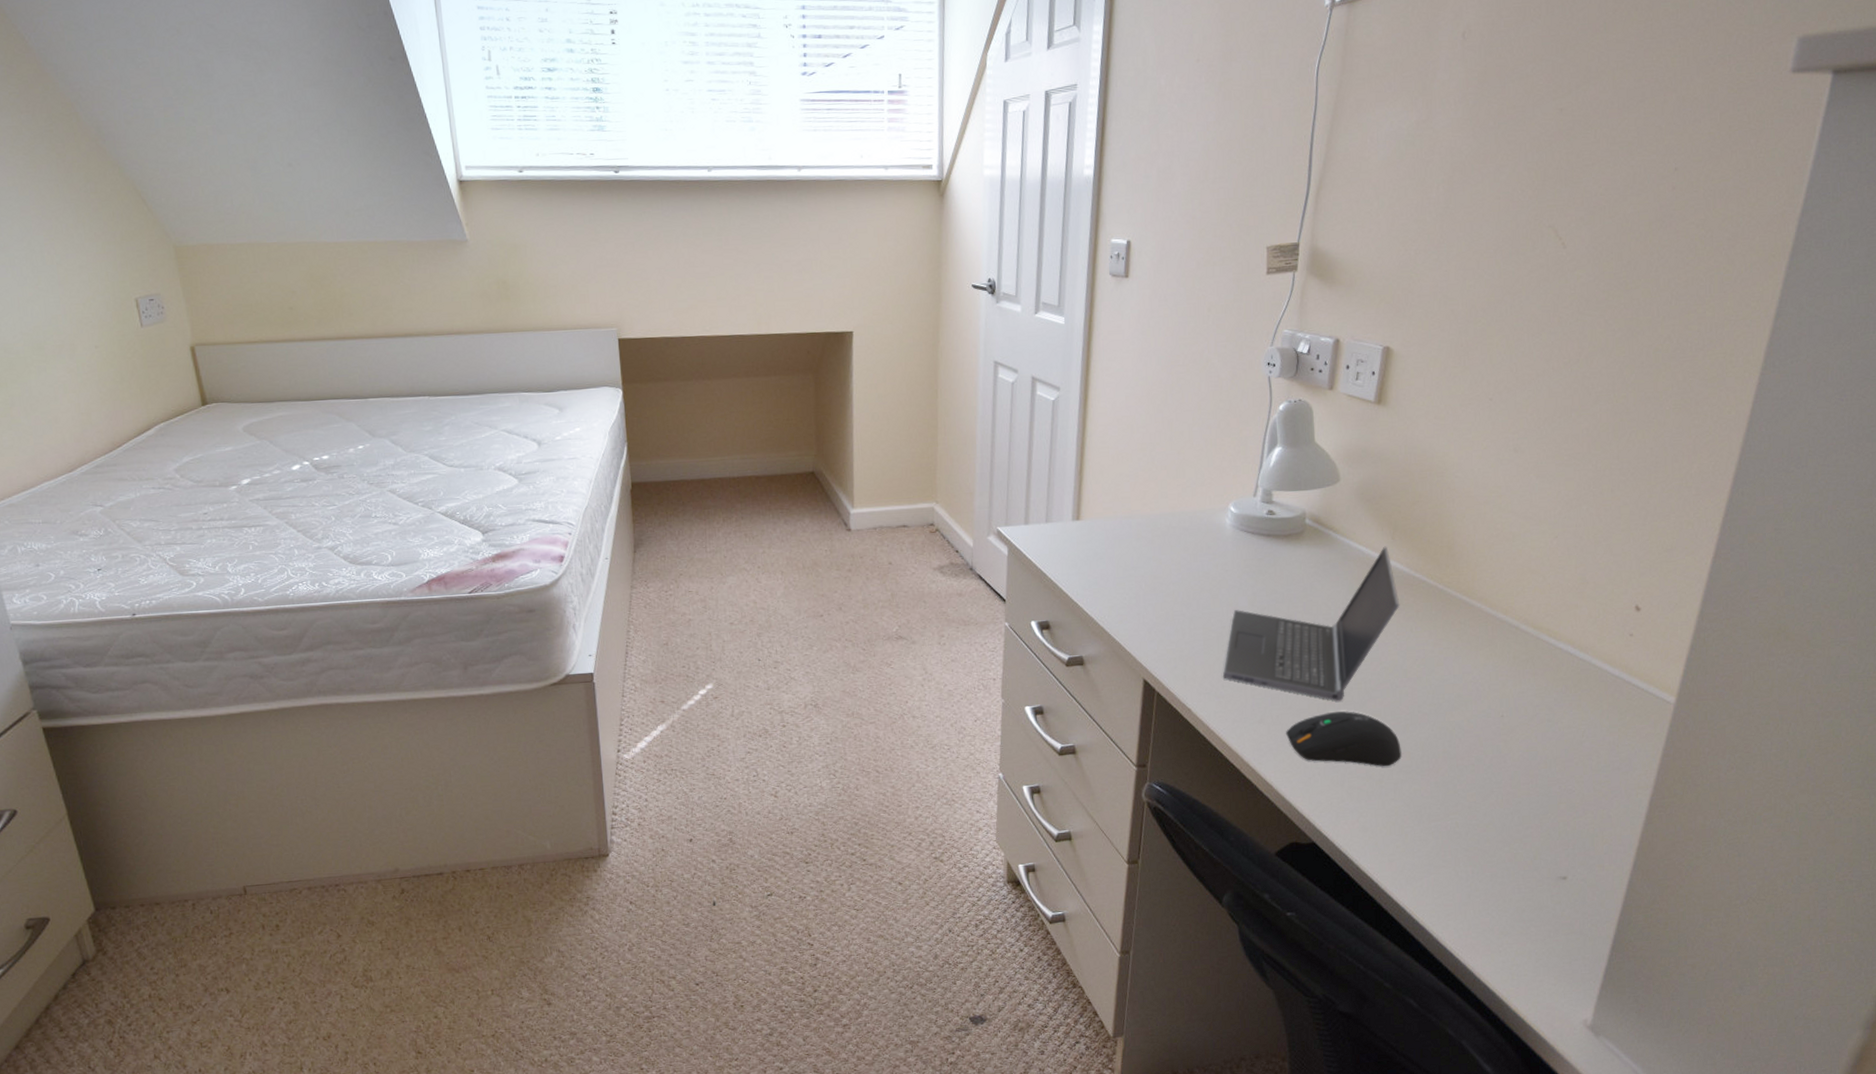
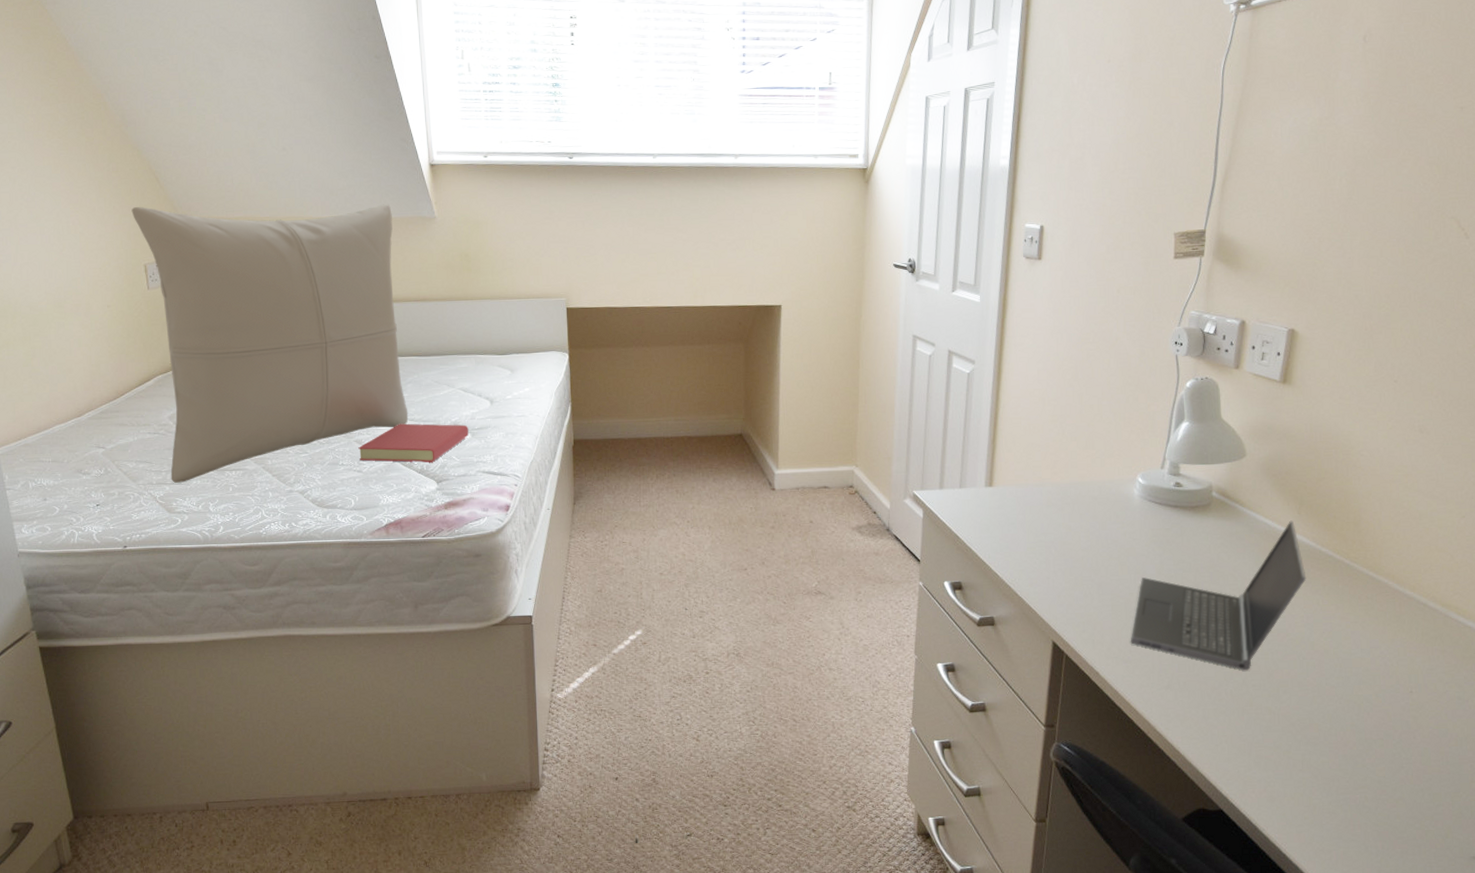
pillow: none [116,226,448,544] -> present [131,204,409,484]
book: none [392,469,515,513] -> present [358,423,469,463]
computer mouse: present [1286,711,1402,766] -> none [1193,680,1309,737]

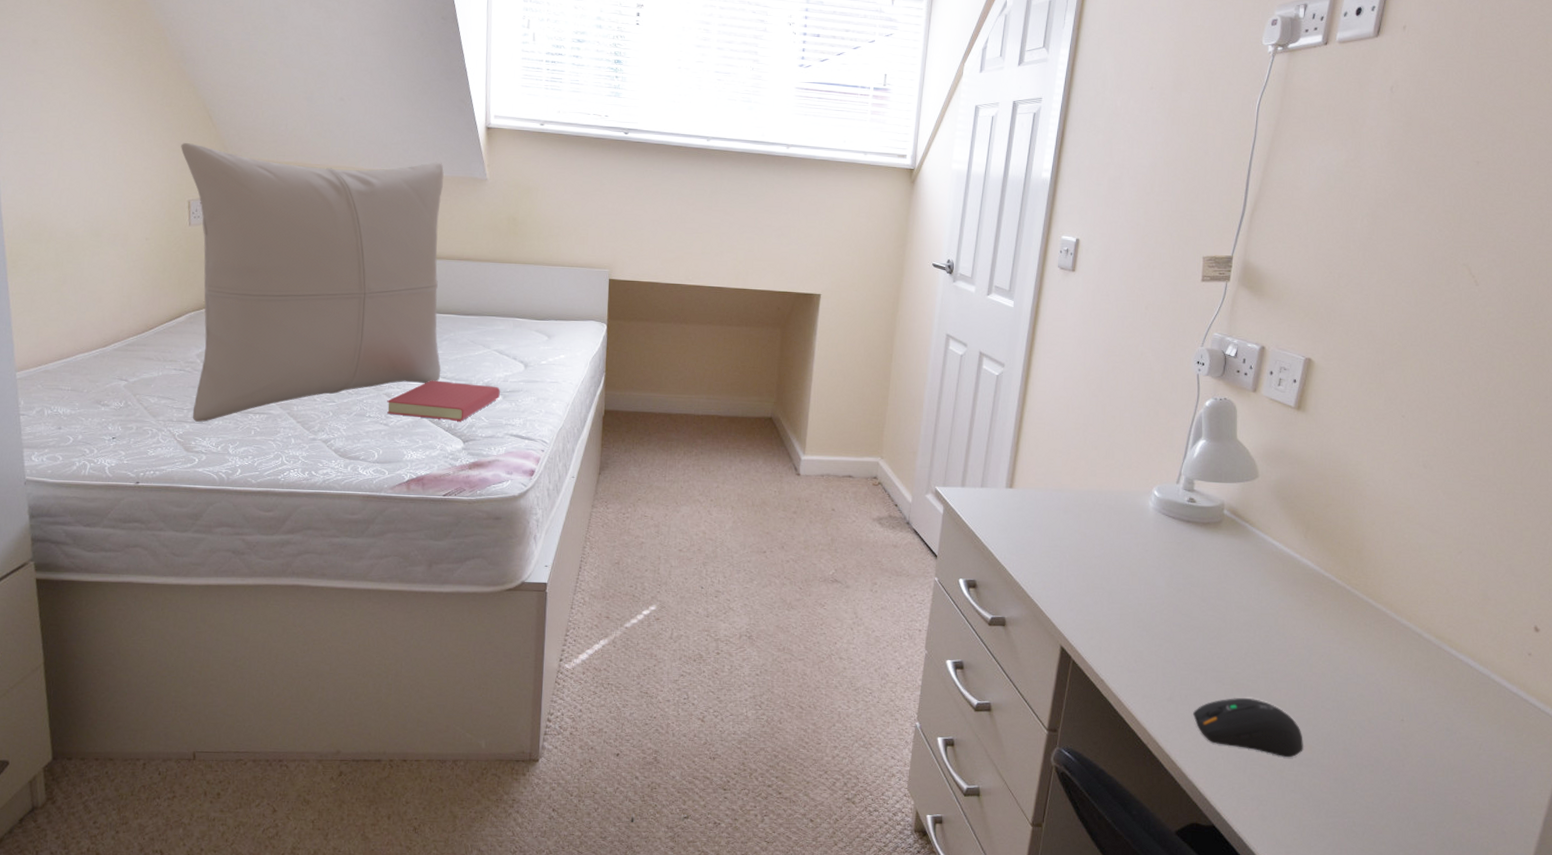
laptop computer: present [1130,520,1307,671] -> none [1136,543,1309,688]
computer mouse: none [1193,680,1309,737] -> present [1193,697,1303,757]

